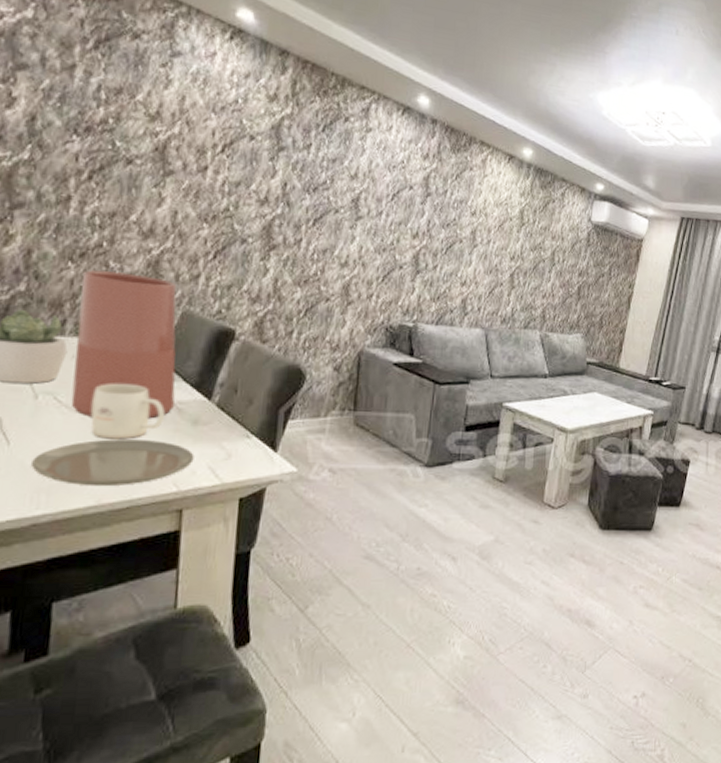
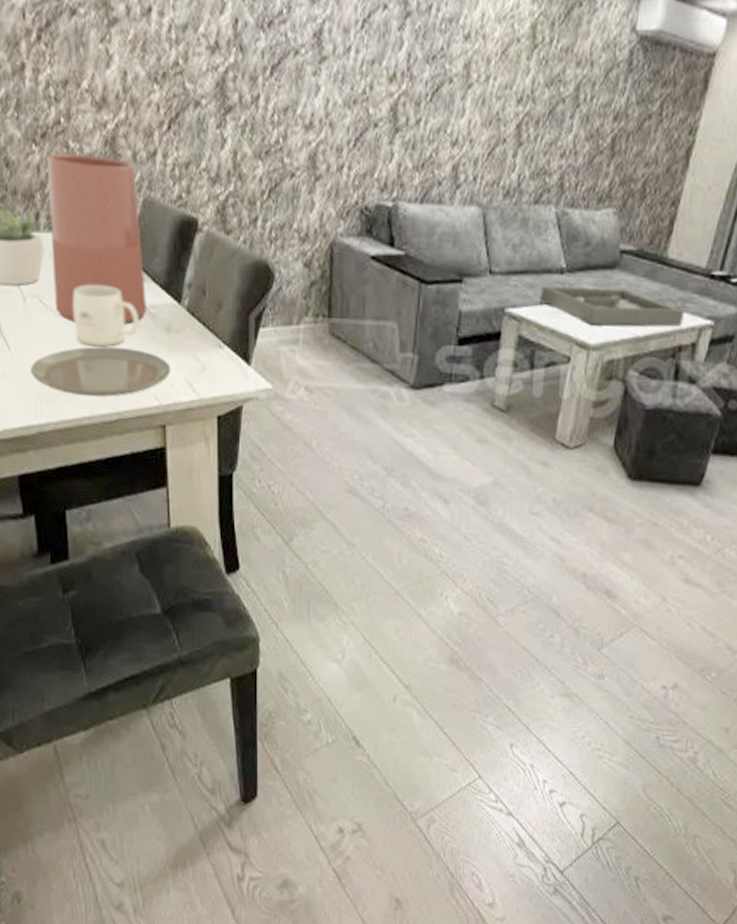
decorative tray: none [530,387,633,416] -> present [540,286,684,328]

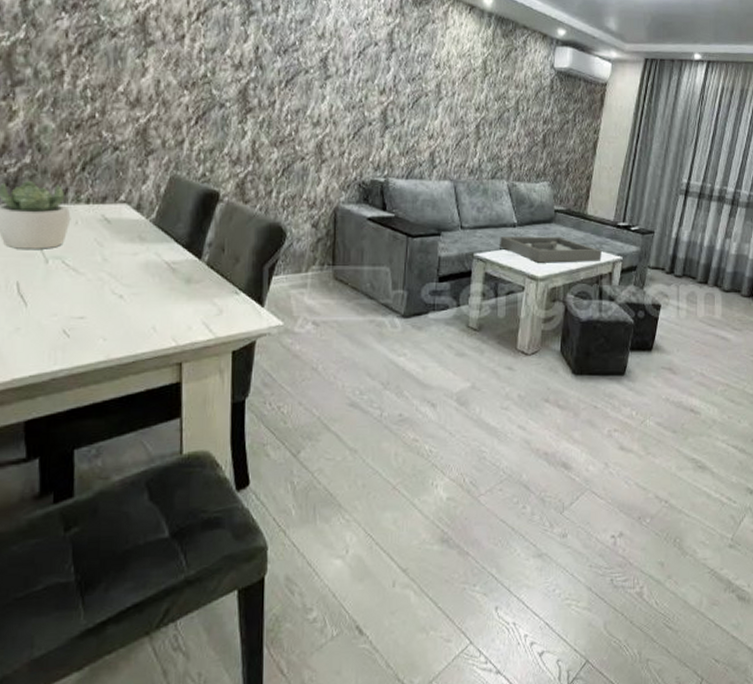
plate: present [31,346,171,397] -> none [47,299,189,343]
vase: present [46,153,146,323] -> none [77,140,169,279]
mug: present [72,284,139,347] -> none [95,246,160,299]

